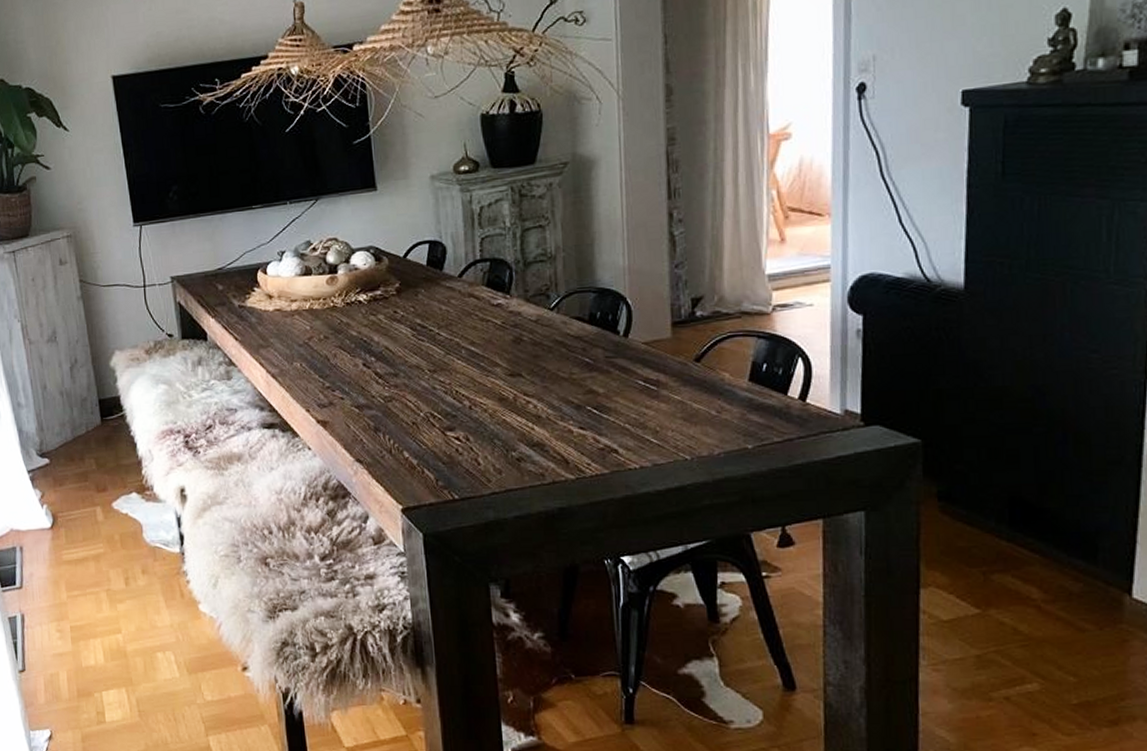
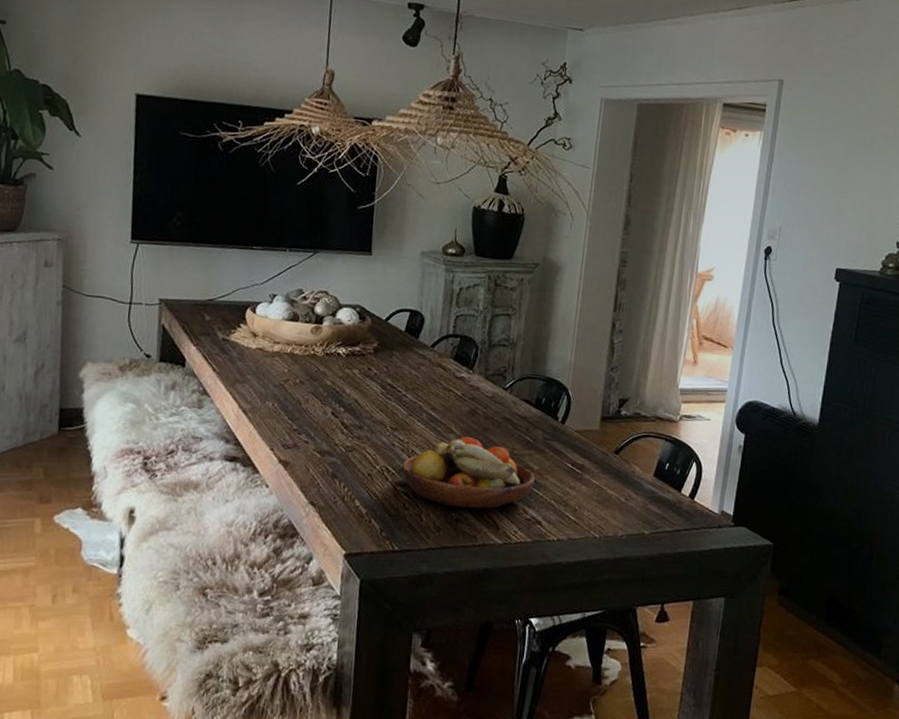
fruit bowl: none [447,367,602,446] -> present [401,436,535,509]

